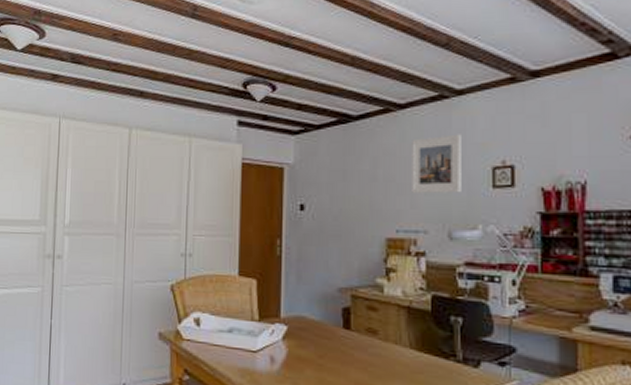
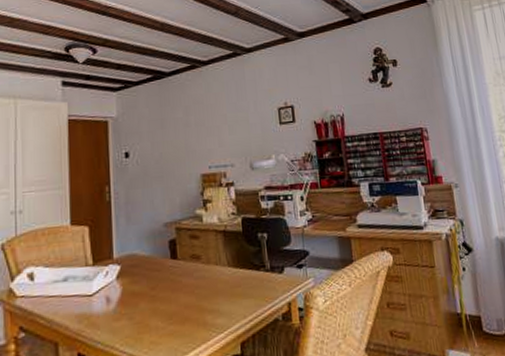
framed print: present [412,134,461,193] -> none [215,83,257,134]

